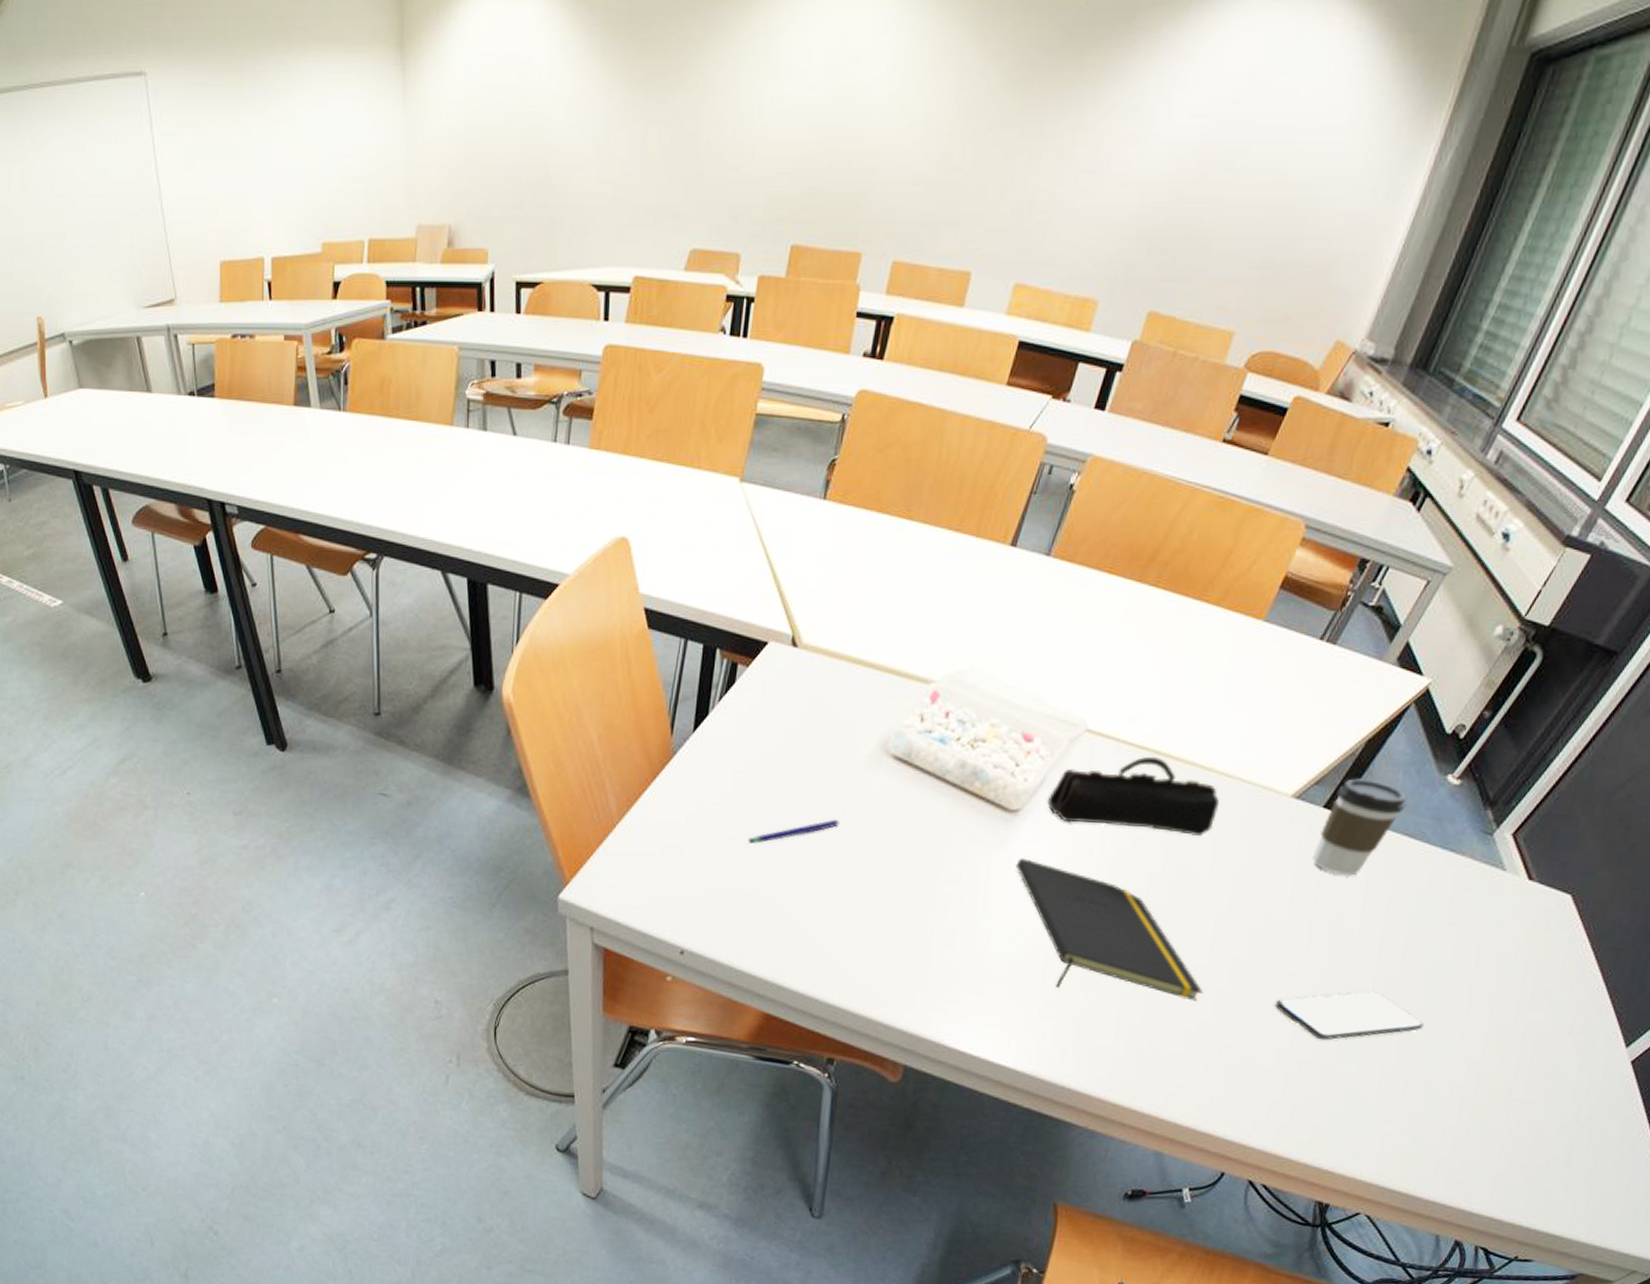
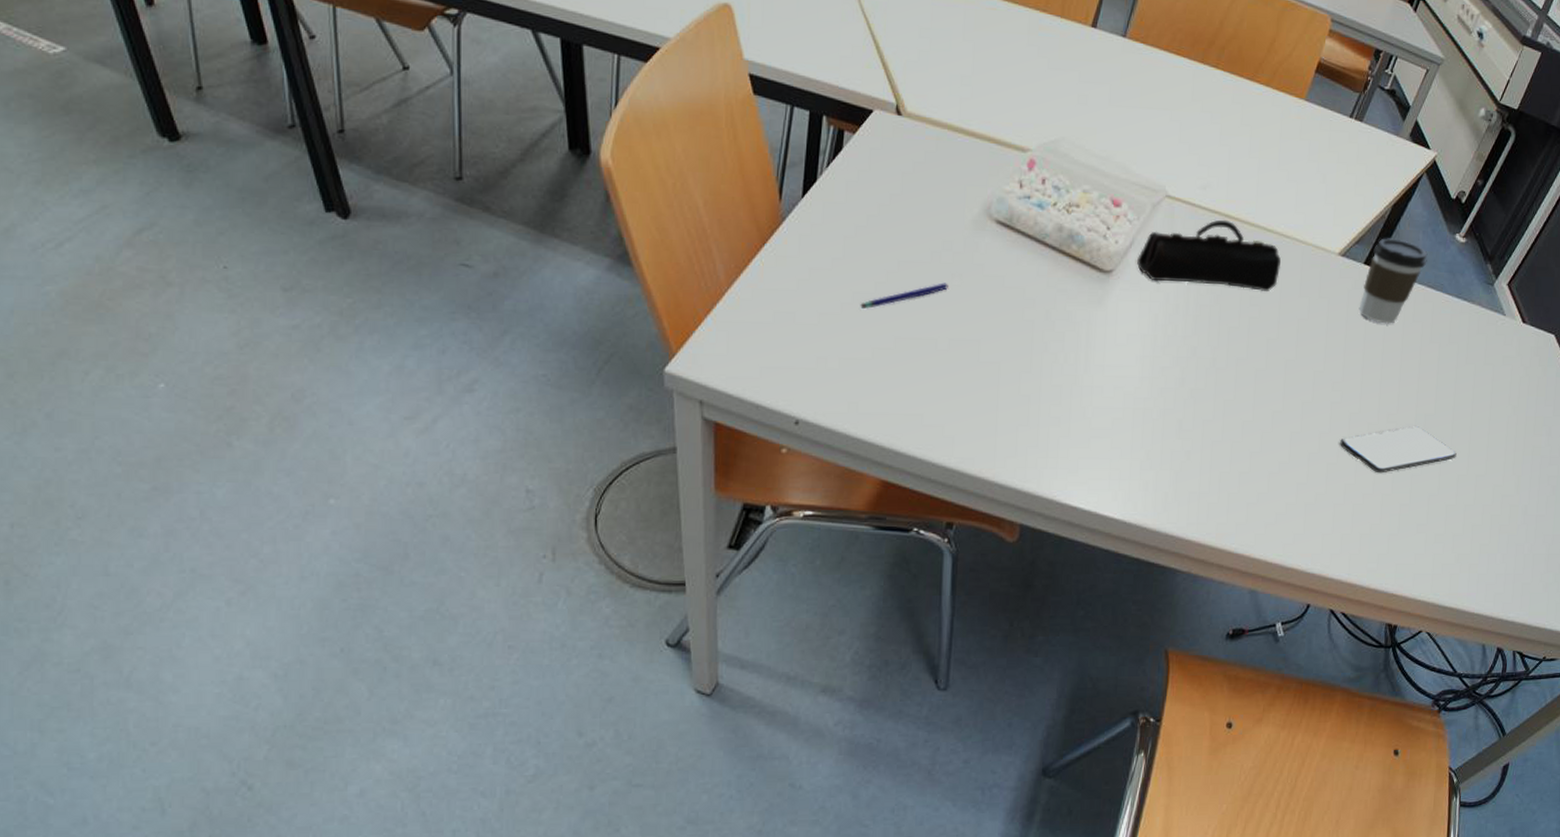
notepad: present [1015,858,1204,1001] -> none [1112,316,1280,444]

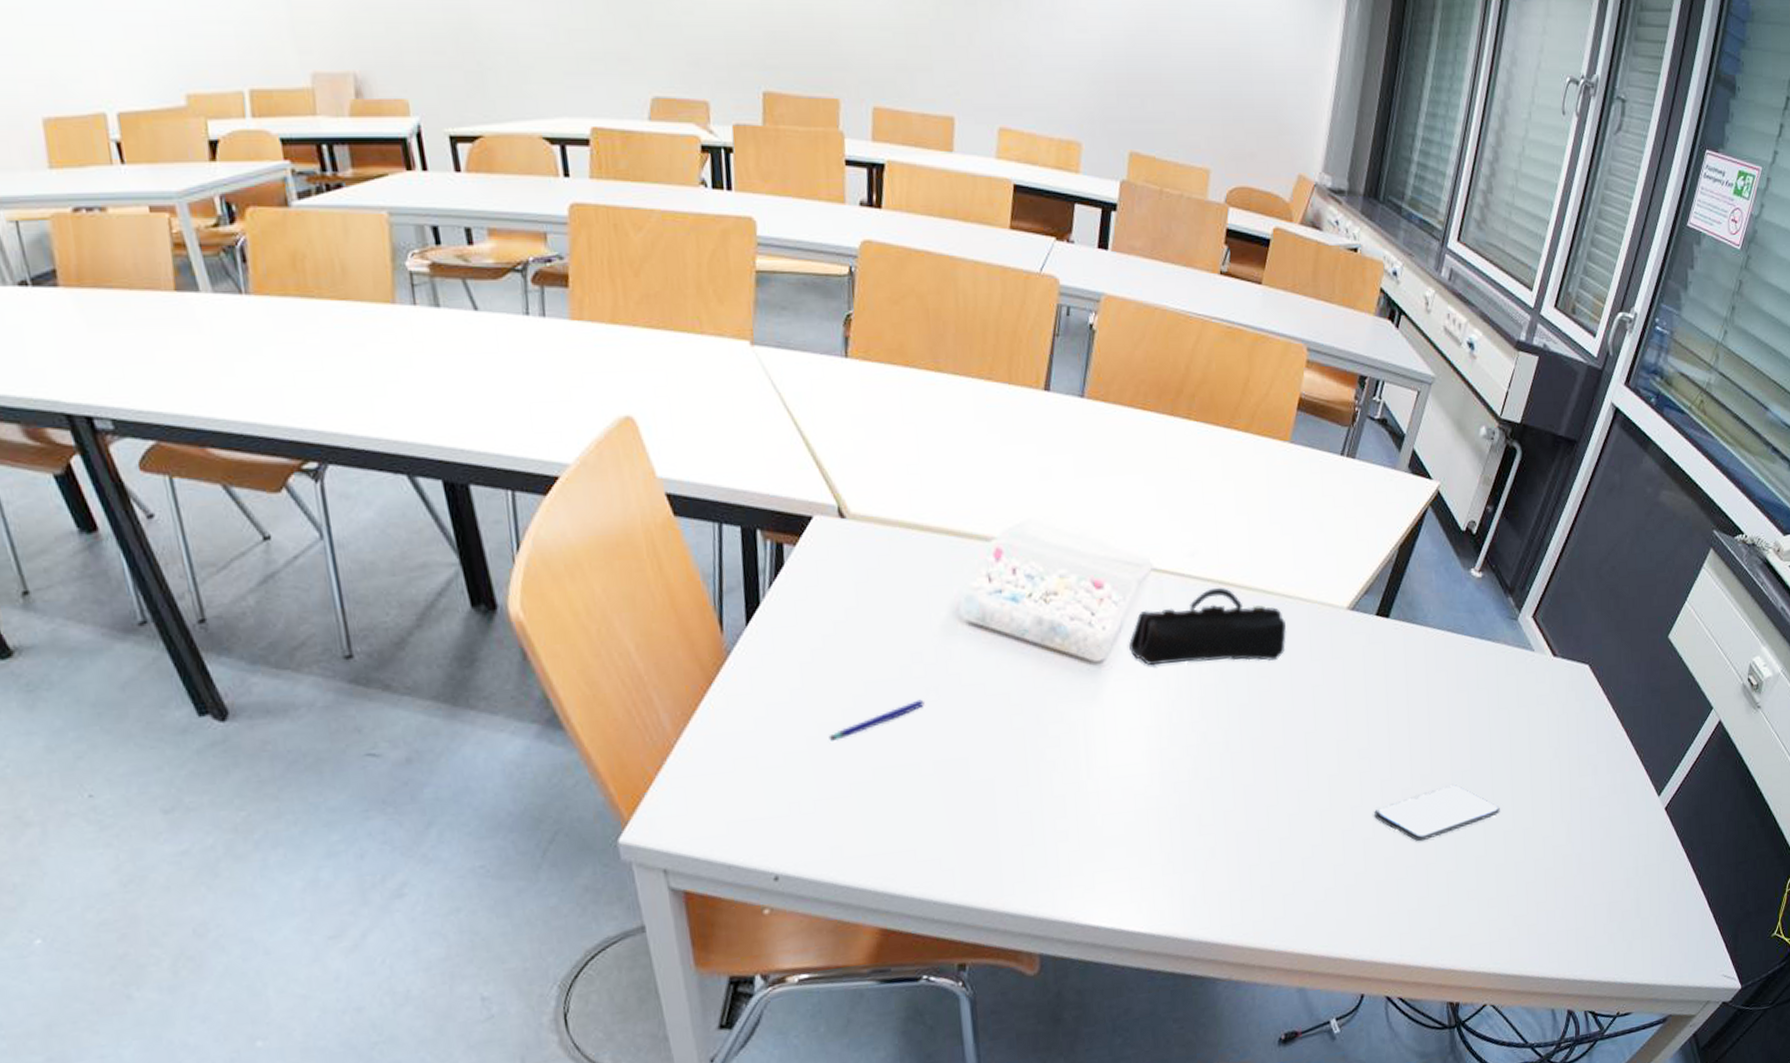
coffee cup: present [1358,238,1428,324] -> none [1376,583,1444,679]

